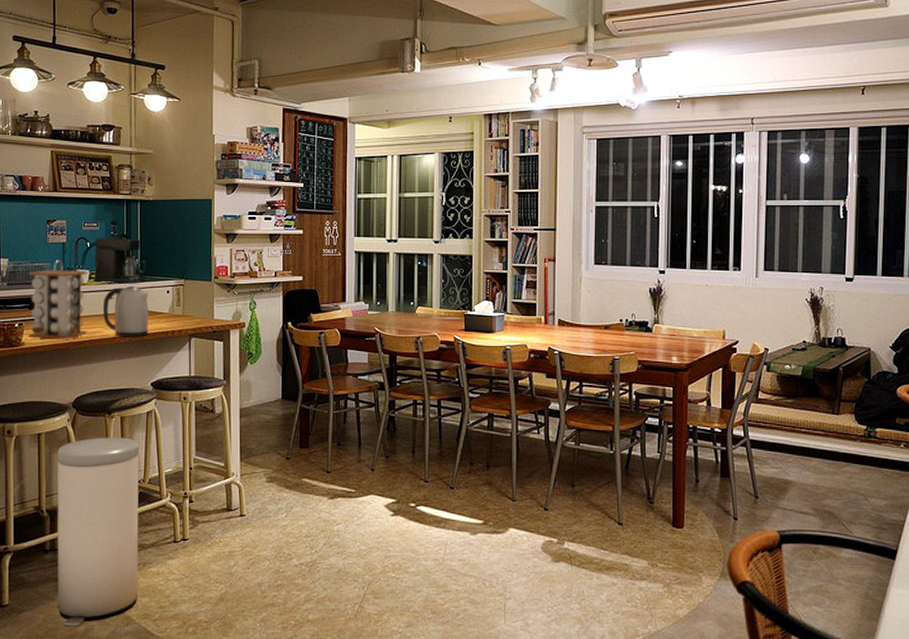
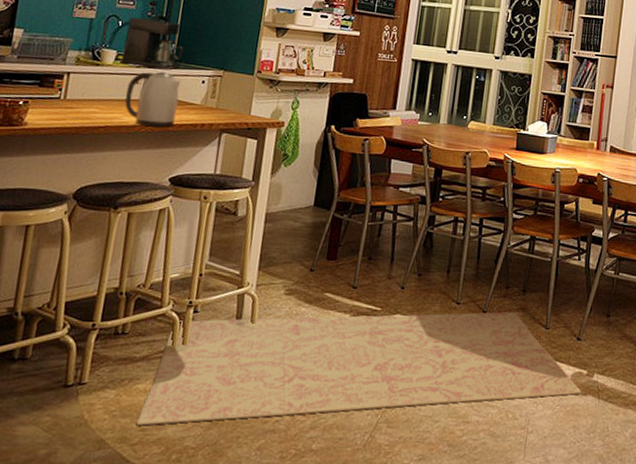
spice rack: present [28,260,87,340] -> none [33,36,115,123]
pedal bin: present [57,437,139,628] -> none [17,233,145,451]
rug: none [155,487,553,604] -> present [136,311,581,426]

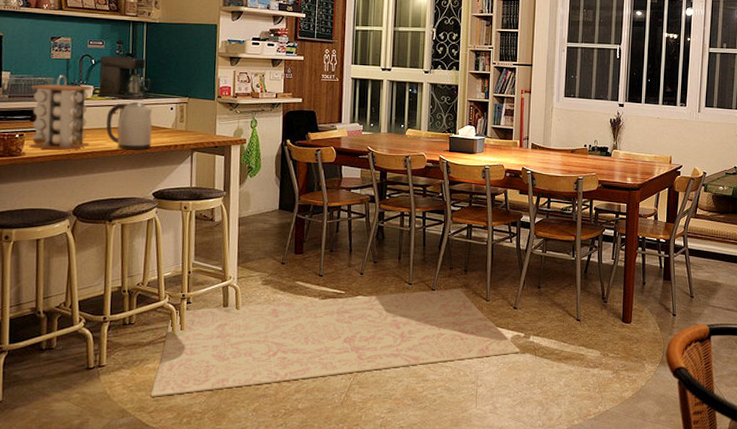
spice rack: none [33,36,115,123] -> present [29,75,92,151]

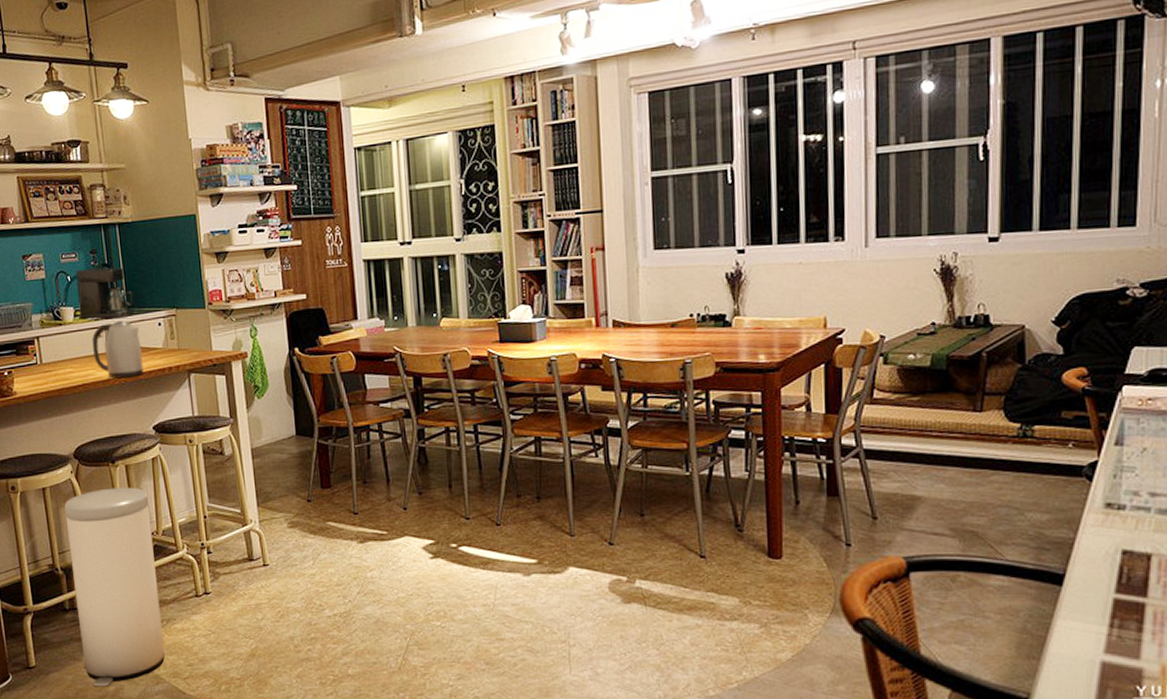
spice rack: present [29,75,92,151] -> none [10,298,79,388]
pedal bin: none [52,243,139,421] -> present [64,487,166,688]
rug: present [150,289,520,397] -> none [182,522,623,661]

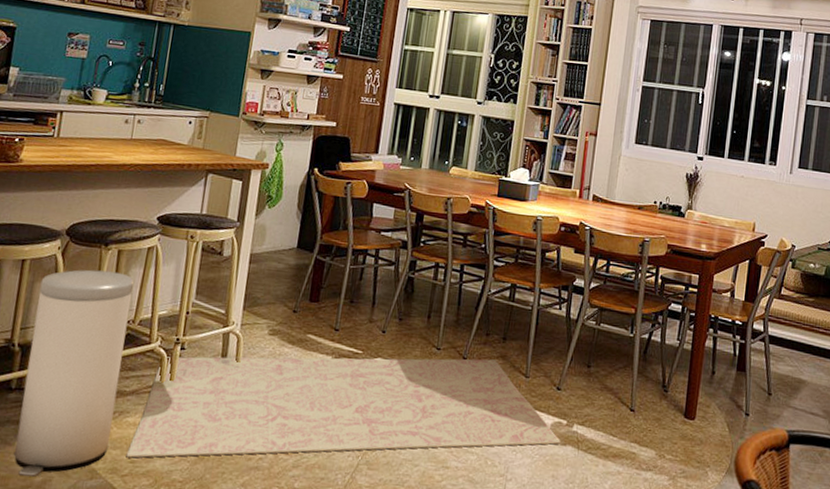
coffee maker: present [76,267,134,319] -> none [110,57,172,110]
kettle: present [92,320,144,379] -> none [115,111,168,167]
rug: none [182,522,623,661] -> present [126,356,561,459]

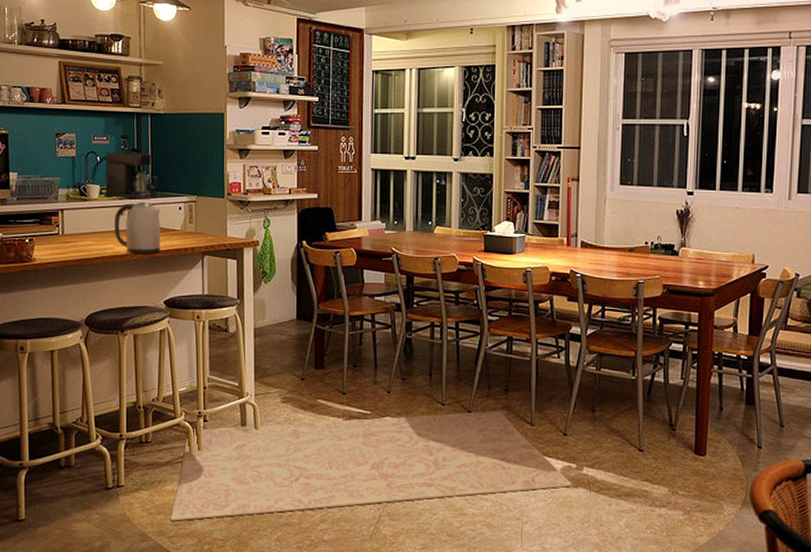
pedal bin: present [14,269,134,478] -> none [70,355,154,543]
coffee maker: none [110,57,172,110] -> present [104,151,159,200]
kettle: none [115,111,168,167] -> present [114,201,161,255]

